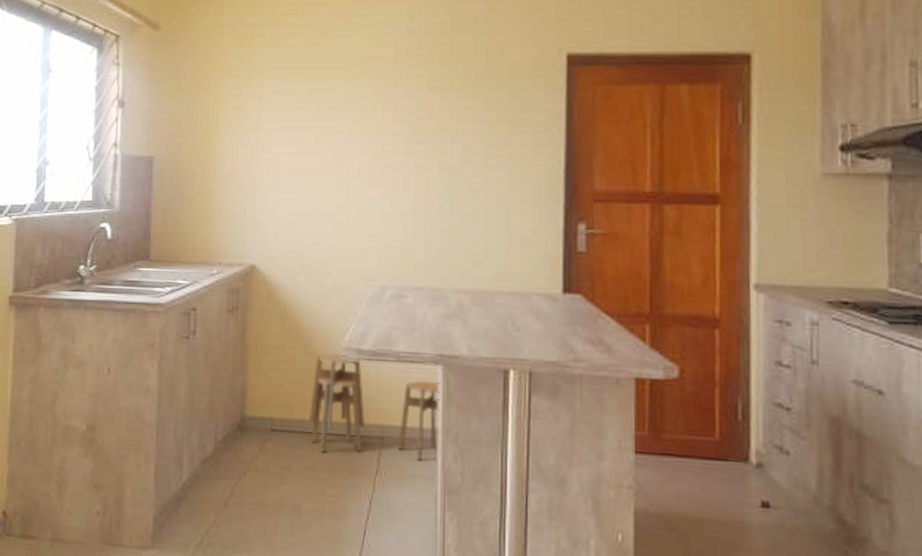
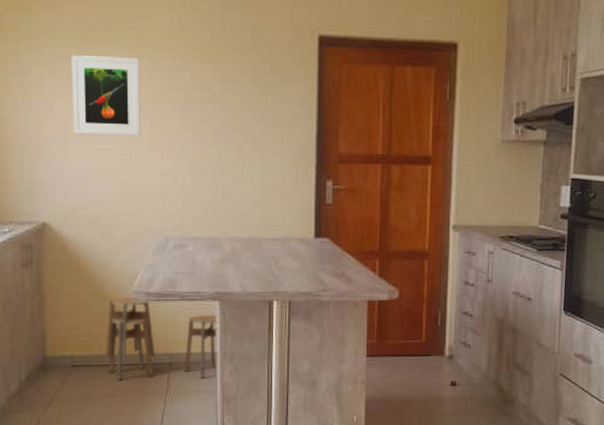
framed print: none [289,88,362,173] -> present [71,55,141,137]

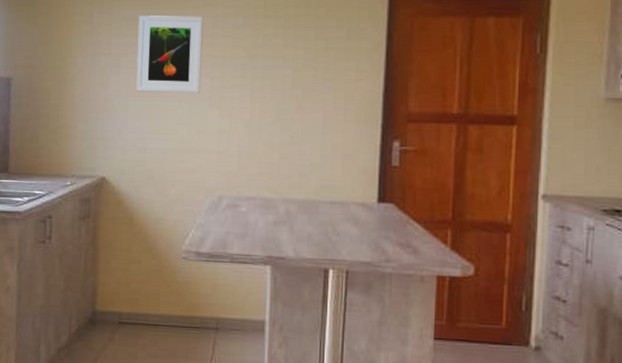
stool: present [105,297,218,380] -> none [152,256,269,348]

